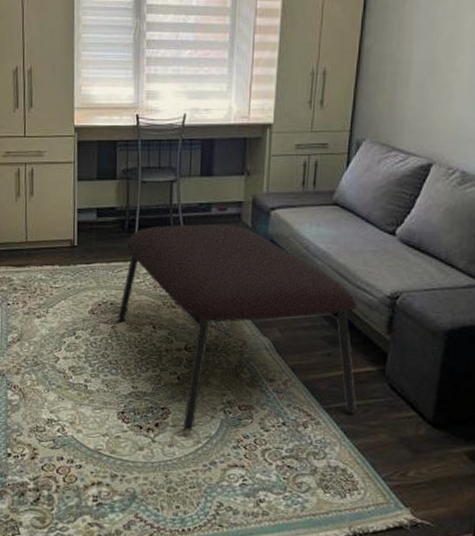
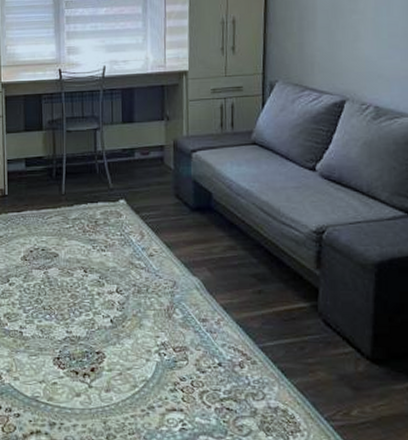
coffee table: present [118,223,358,431] -> none [49,167,292,375]

